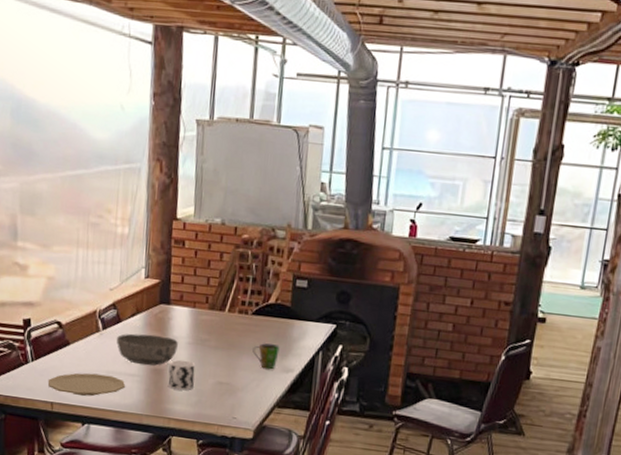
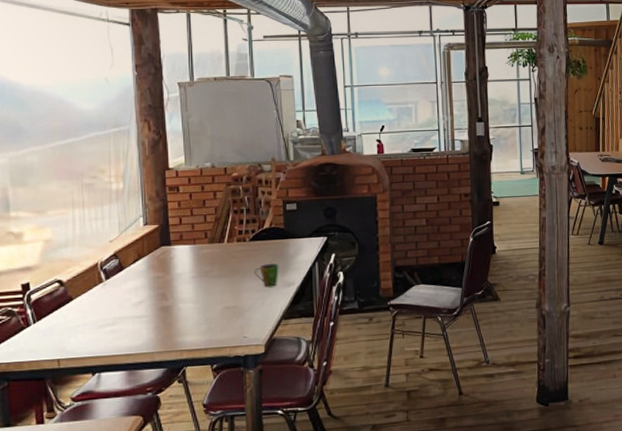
plate: present [47,373,126,397] -> none [52,321,135,348]
bowl: present [116,333,178,366] -> none [120,275,182,306]
cup: present [168,359,196,391] -> none [176,293,202,322]

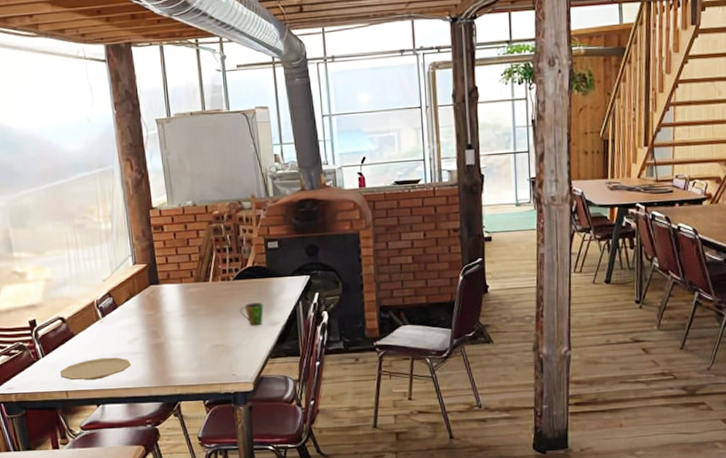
plate: none [52,321,135,348] -> present [59,357,132,381]

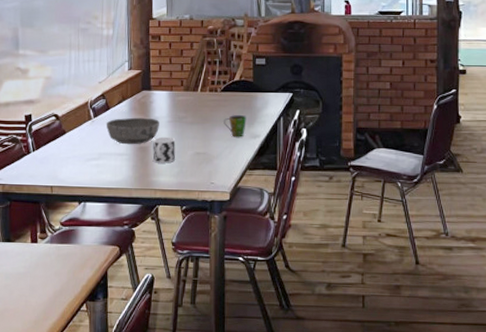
plate: present [59,357,132,381] -> none [47,156,116,177]
bowl: none [115,313,172,343] -> present [106,117,159,145]
cup: none [167,331,192,359] -> present [153,136,176,163]

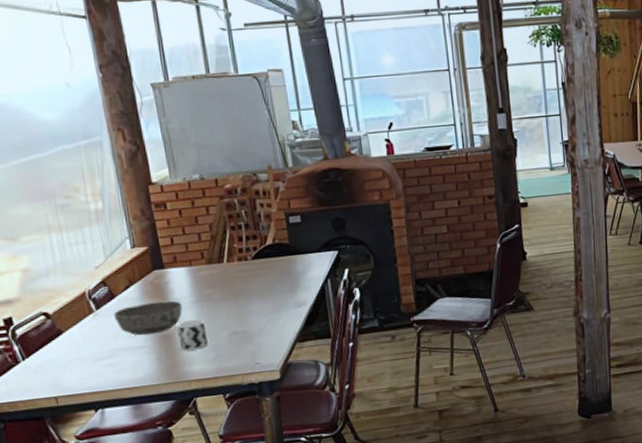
cup: present [224,115,247,137] -> none [260,282,288,309]

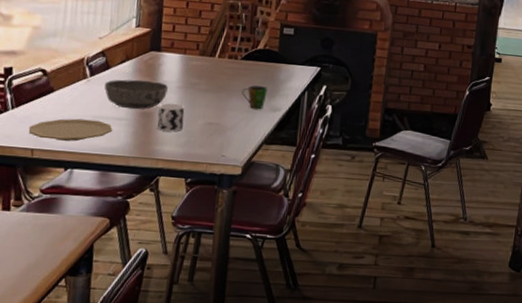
plate: none [45,353,135,385] -> present [28,118,113,142]
cup: none [260,282,288,309] -> present [241,85,268,110]

